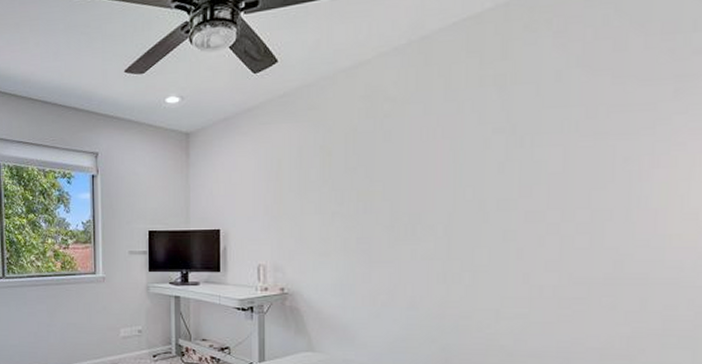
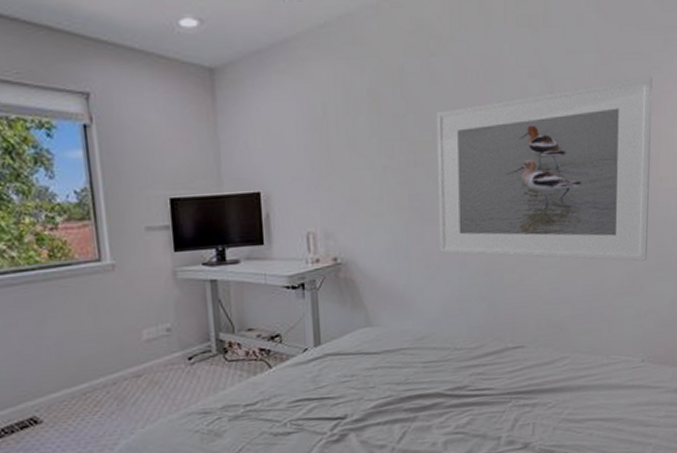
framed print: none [387,128,658,323] -> present [436,76,653,262]

